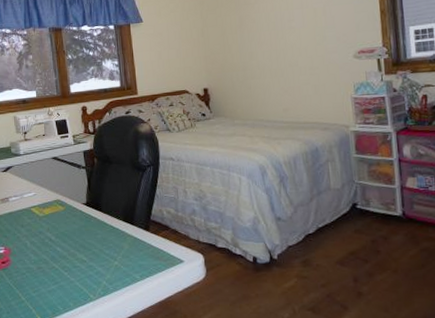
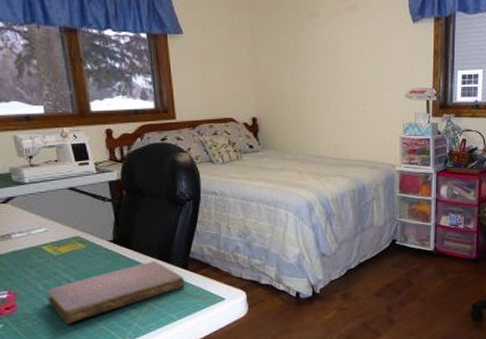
notebook: none [33,223,147,279] -> present [46,261,185,324]

